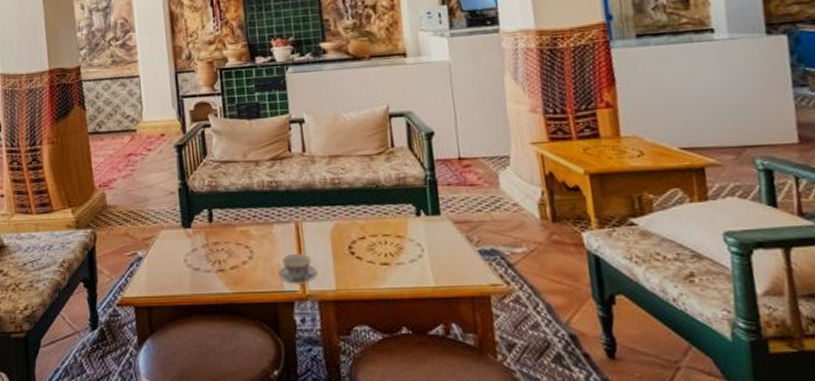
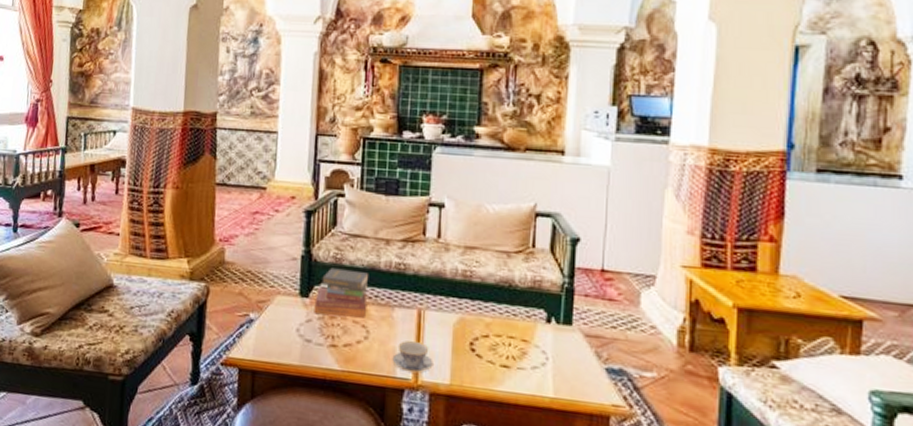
books: none [197,194,247,243] -> present [314,267,369,318]

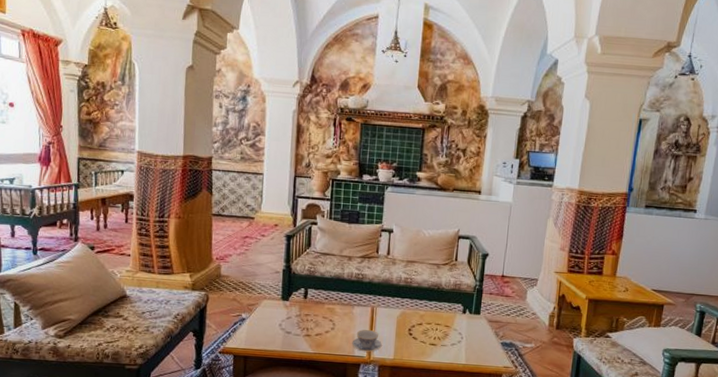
books: present [314,267,369,318] -> none [293,278,336,315]

